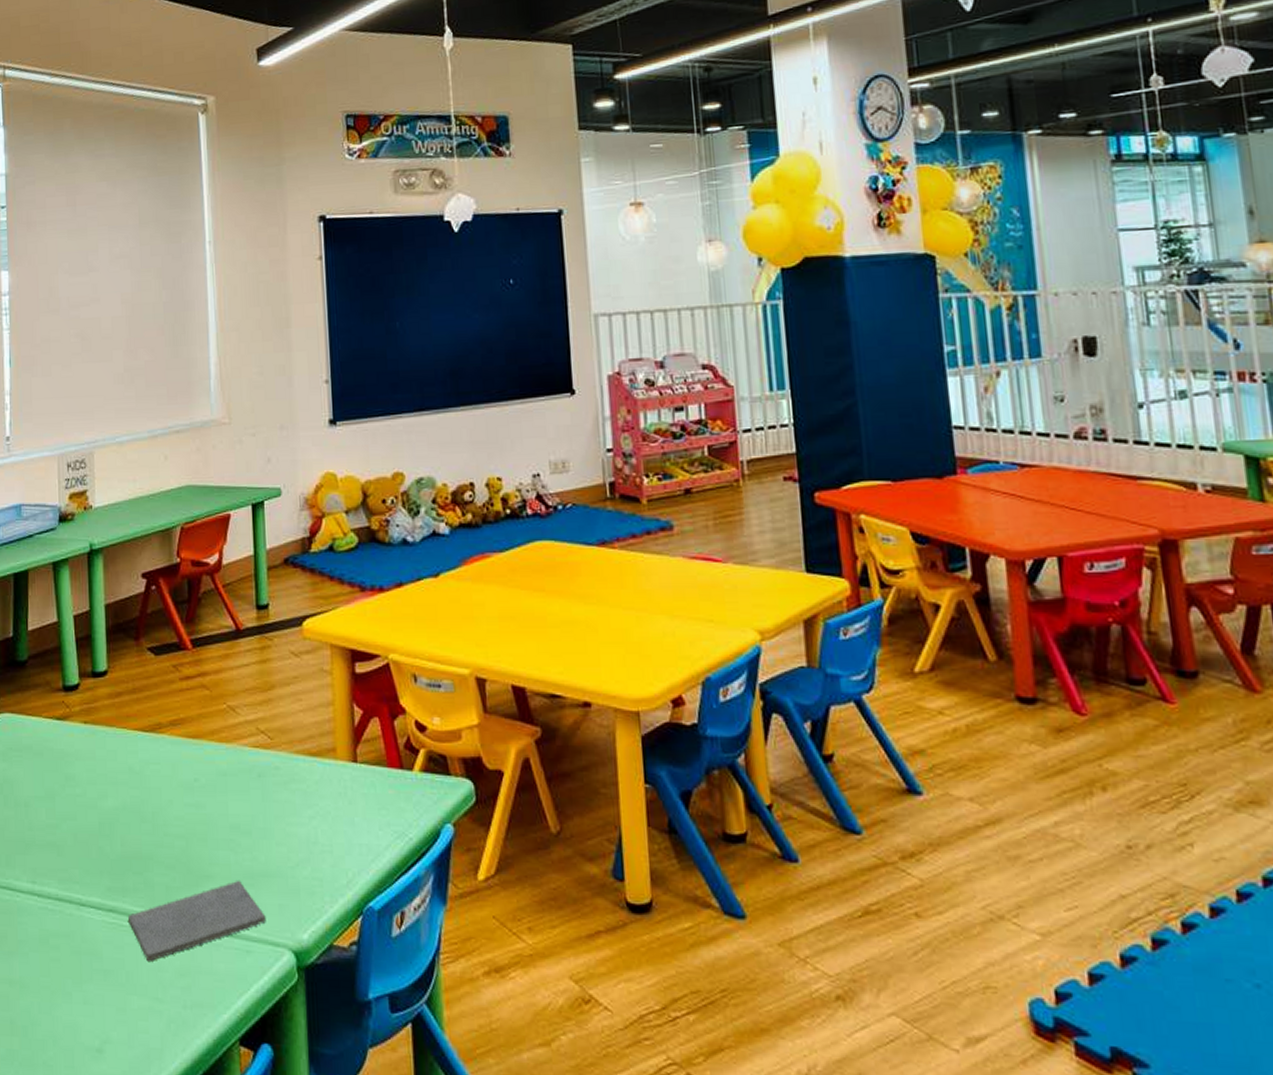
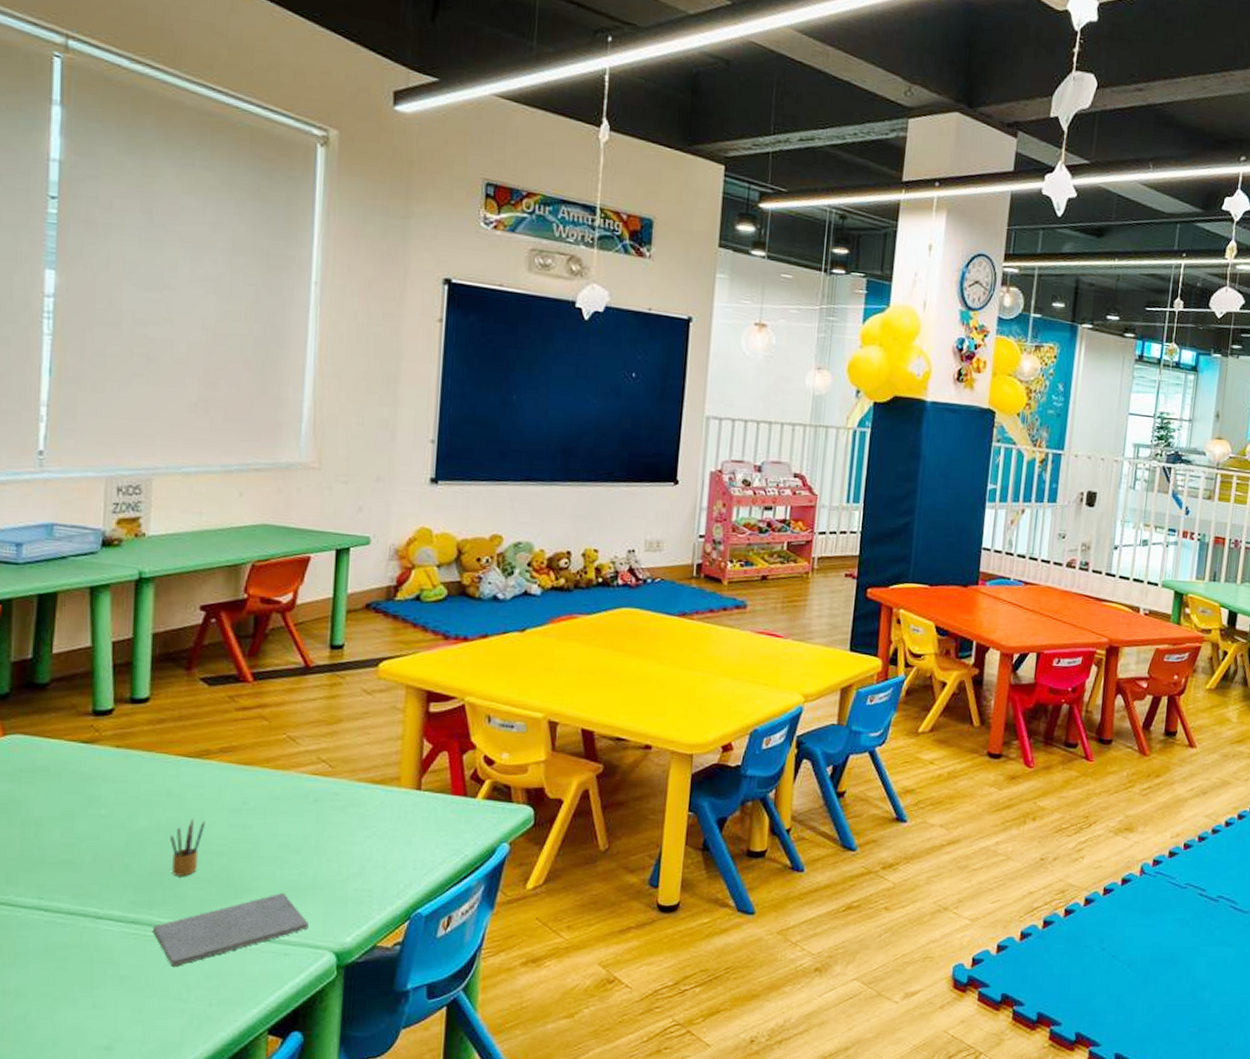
pencil box: none [135,798,164,860] -> present [170,819,205,876]

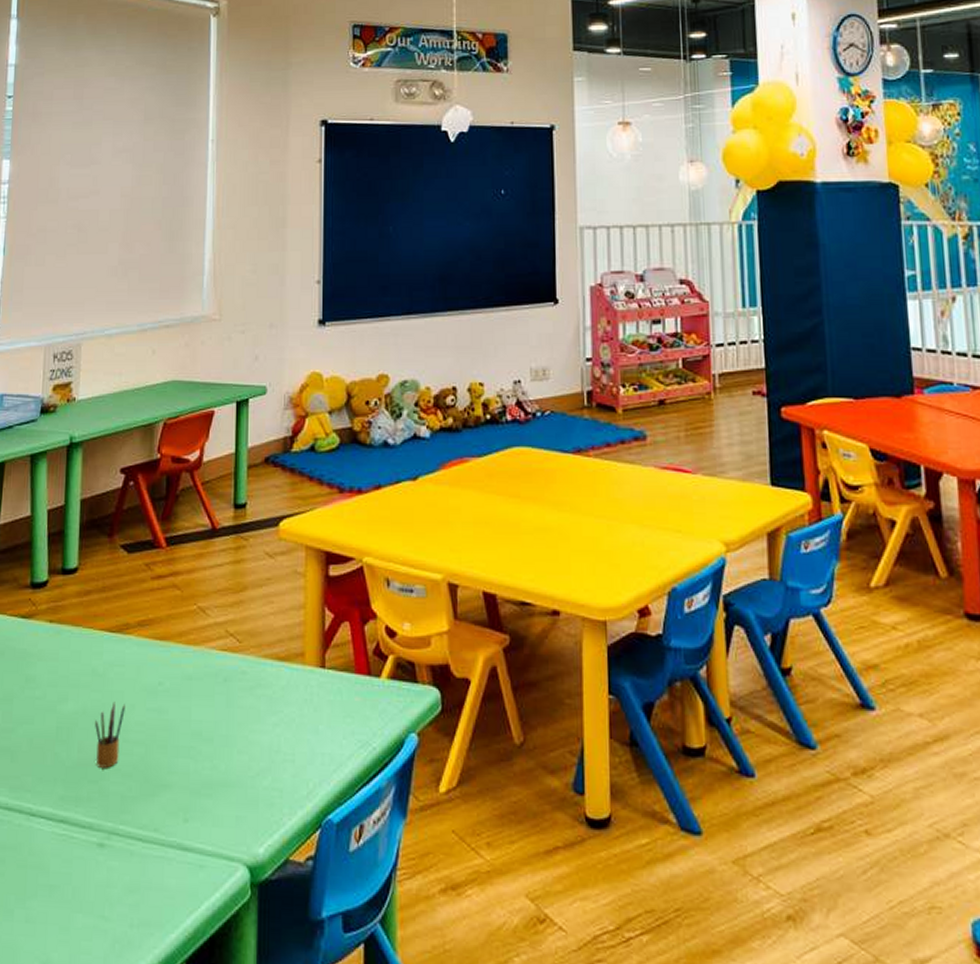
notepad: present [152,892,309,968] -> none [78,789,222,878]

